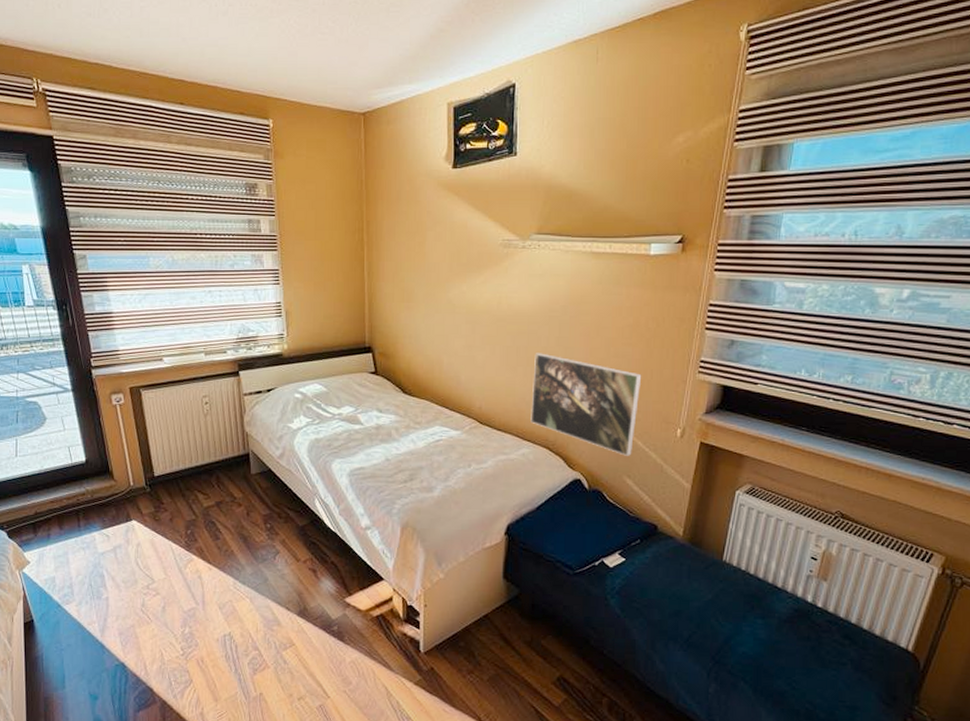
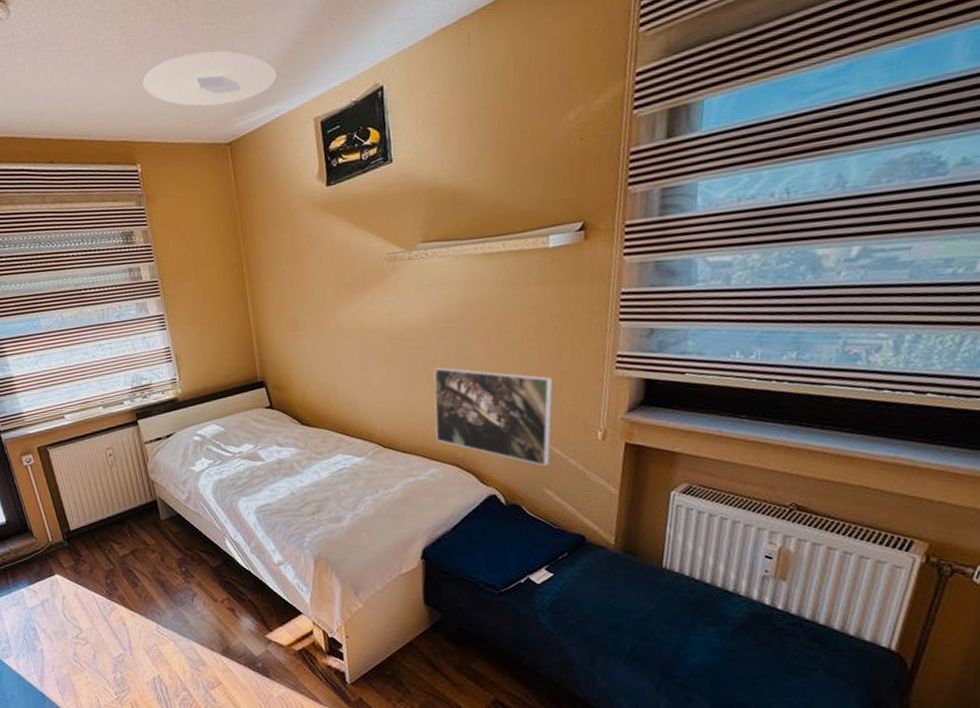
ceiling light: none [284,22,417,76] -> present [142,51,277,107]

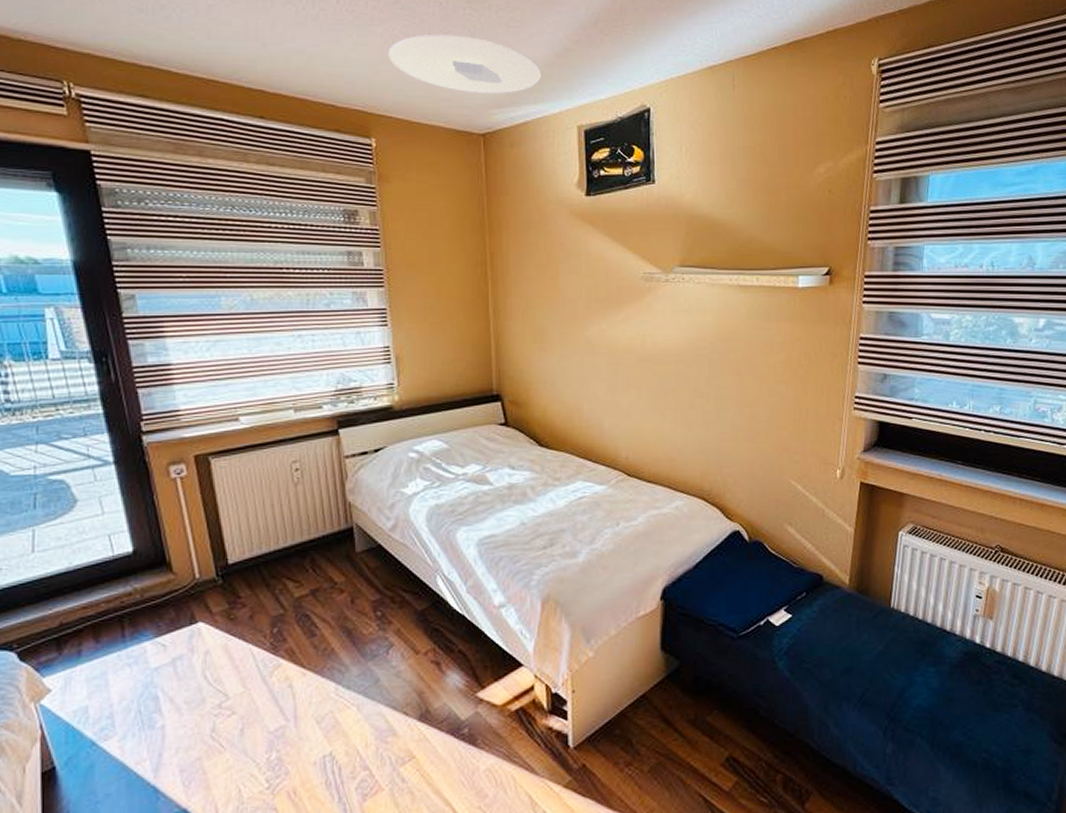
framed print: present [433,367,553,466] -> none [683,394,798,502]

